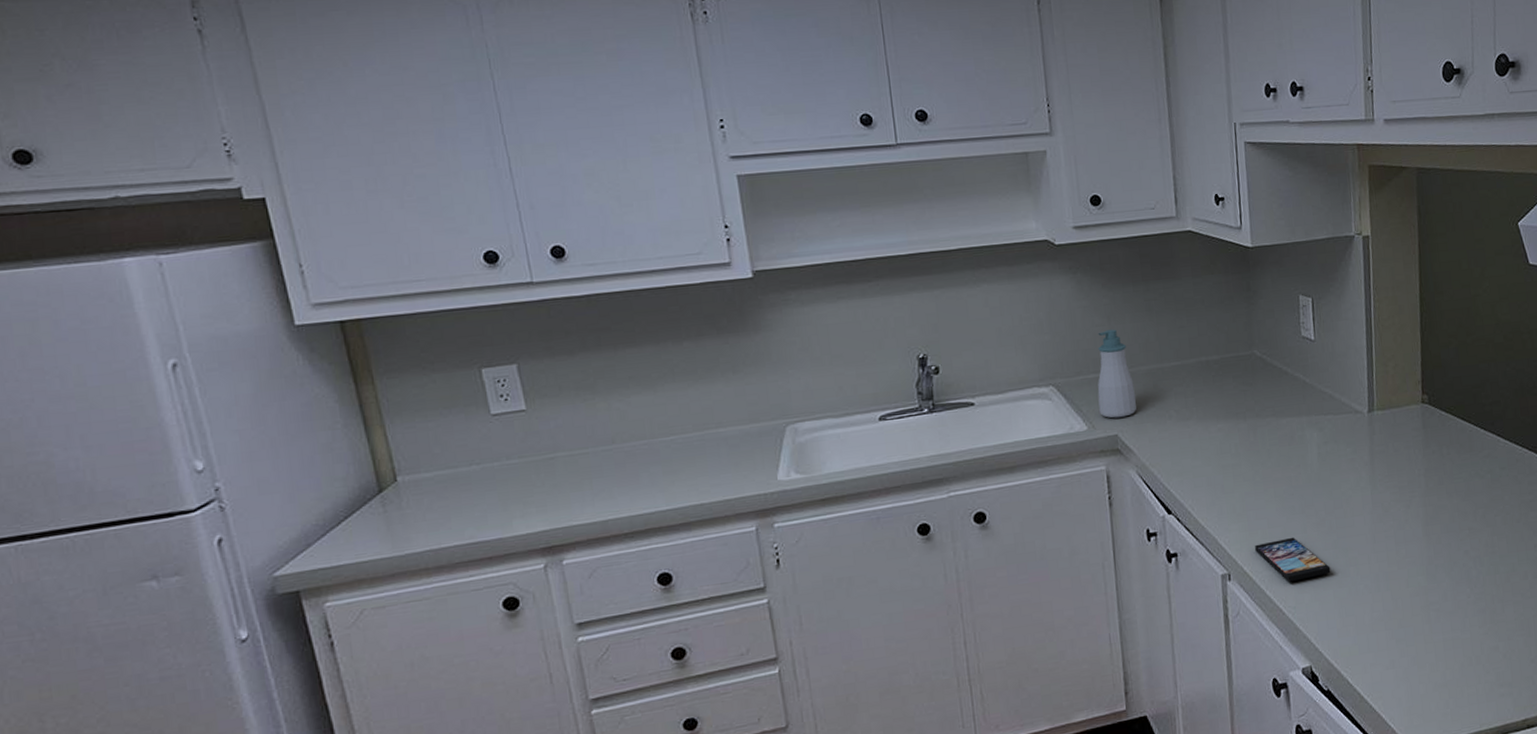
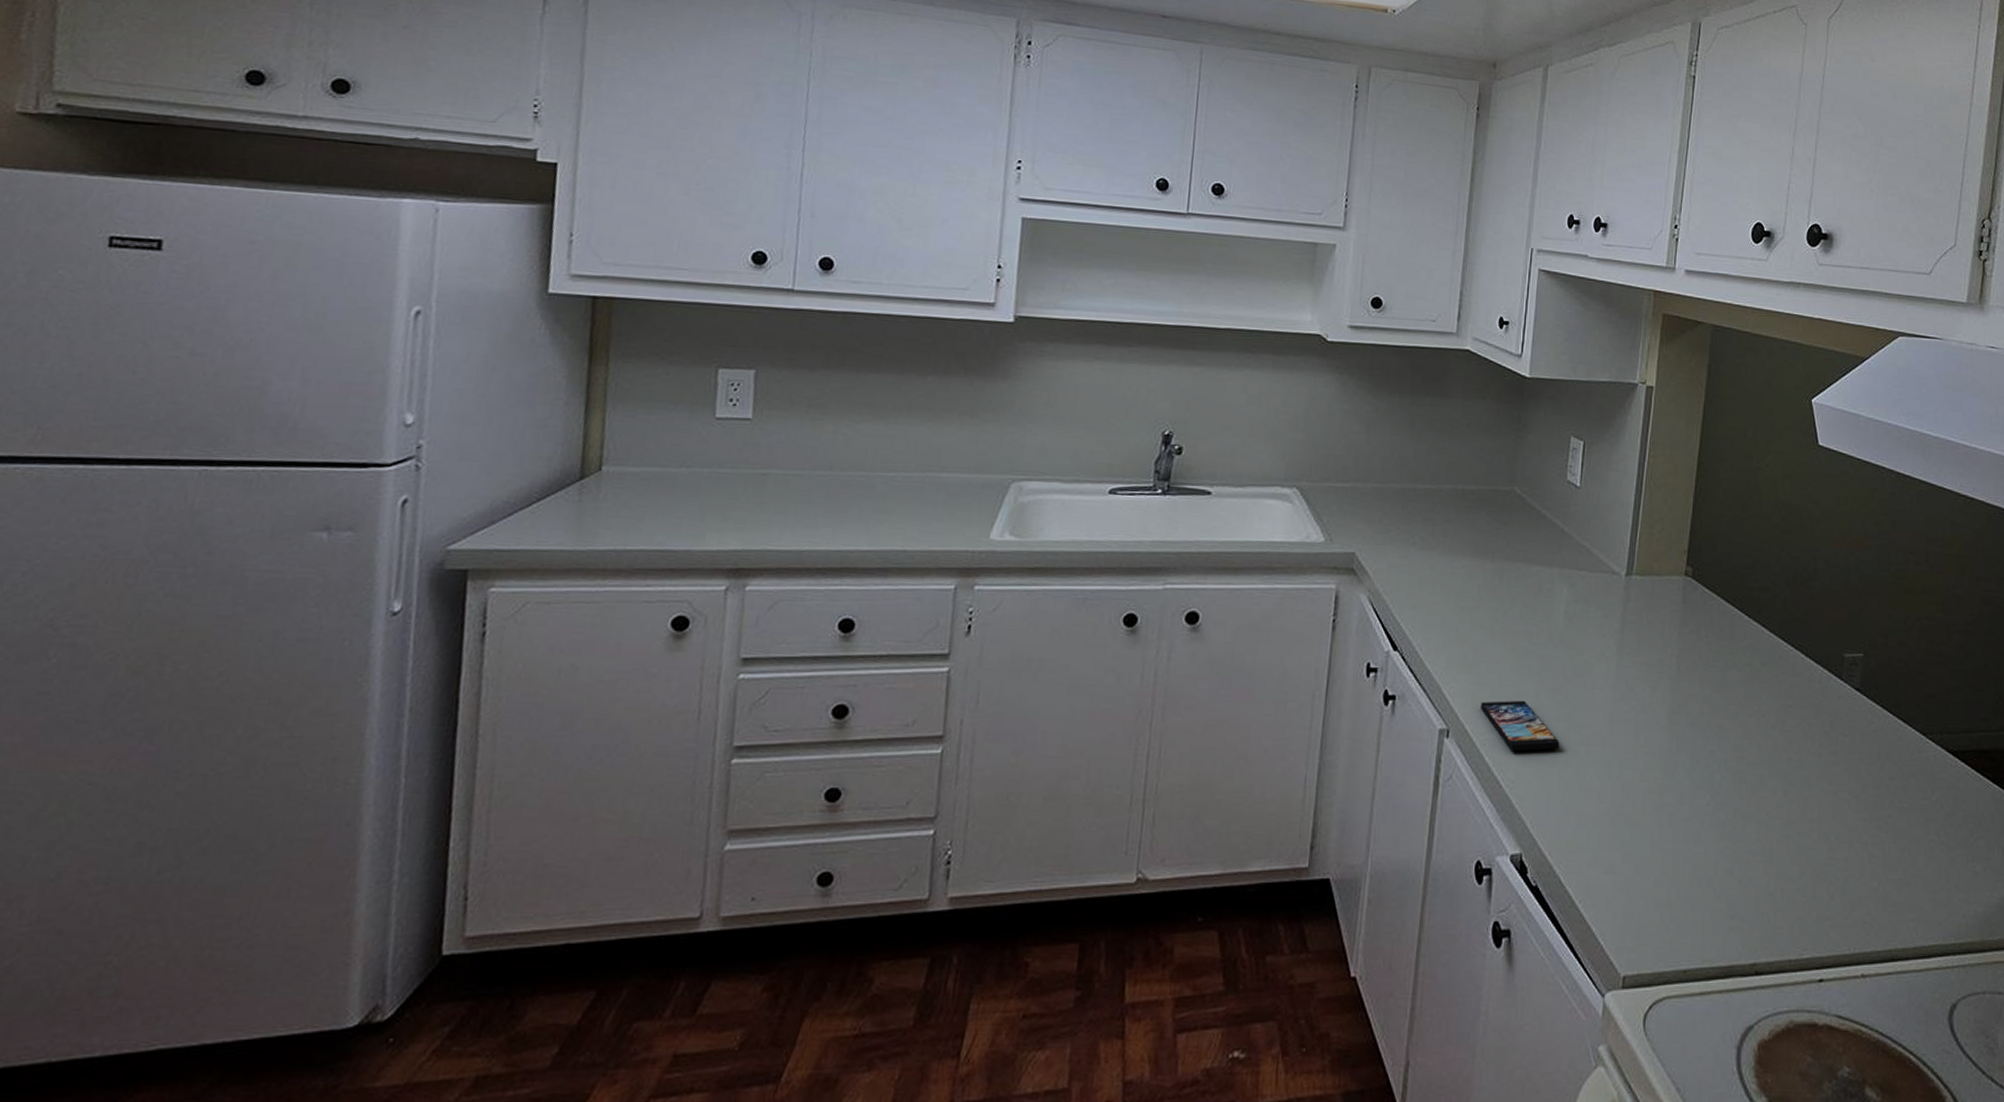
soap bottle: present [1097,329,1137,419] -> none [1340,438,1382,535]

